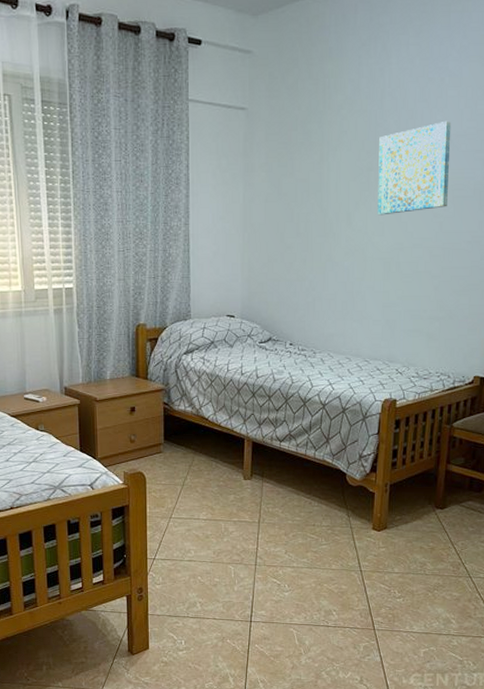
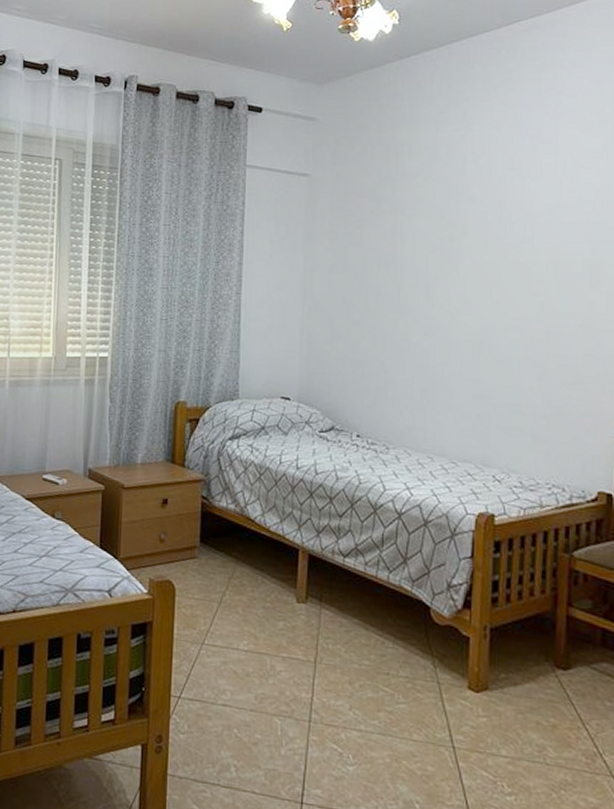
wall art: present [377,120,452,216] -> none [462,190,550,292]

